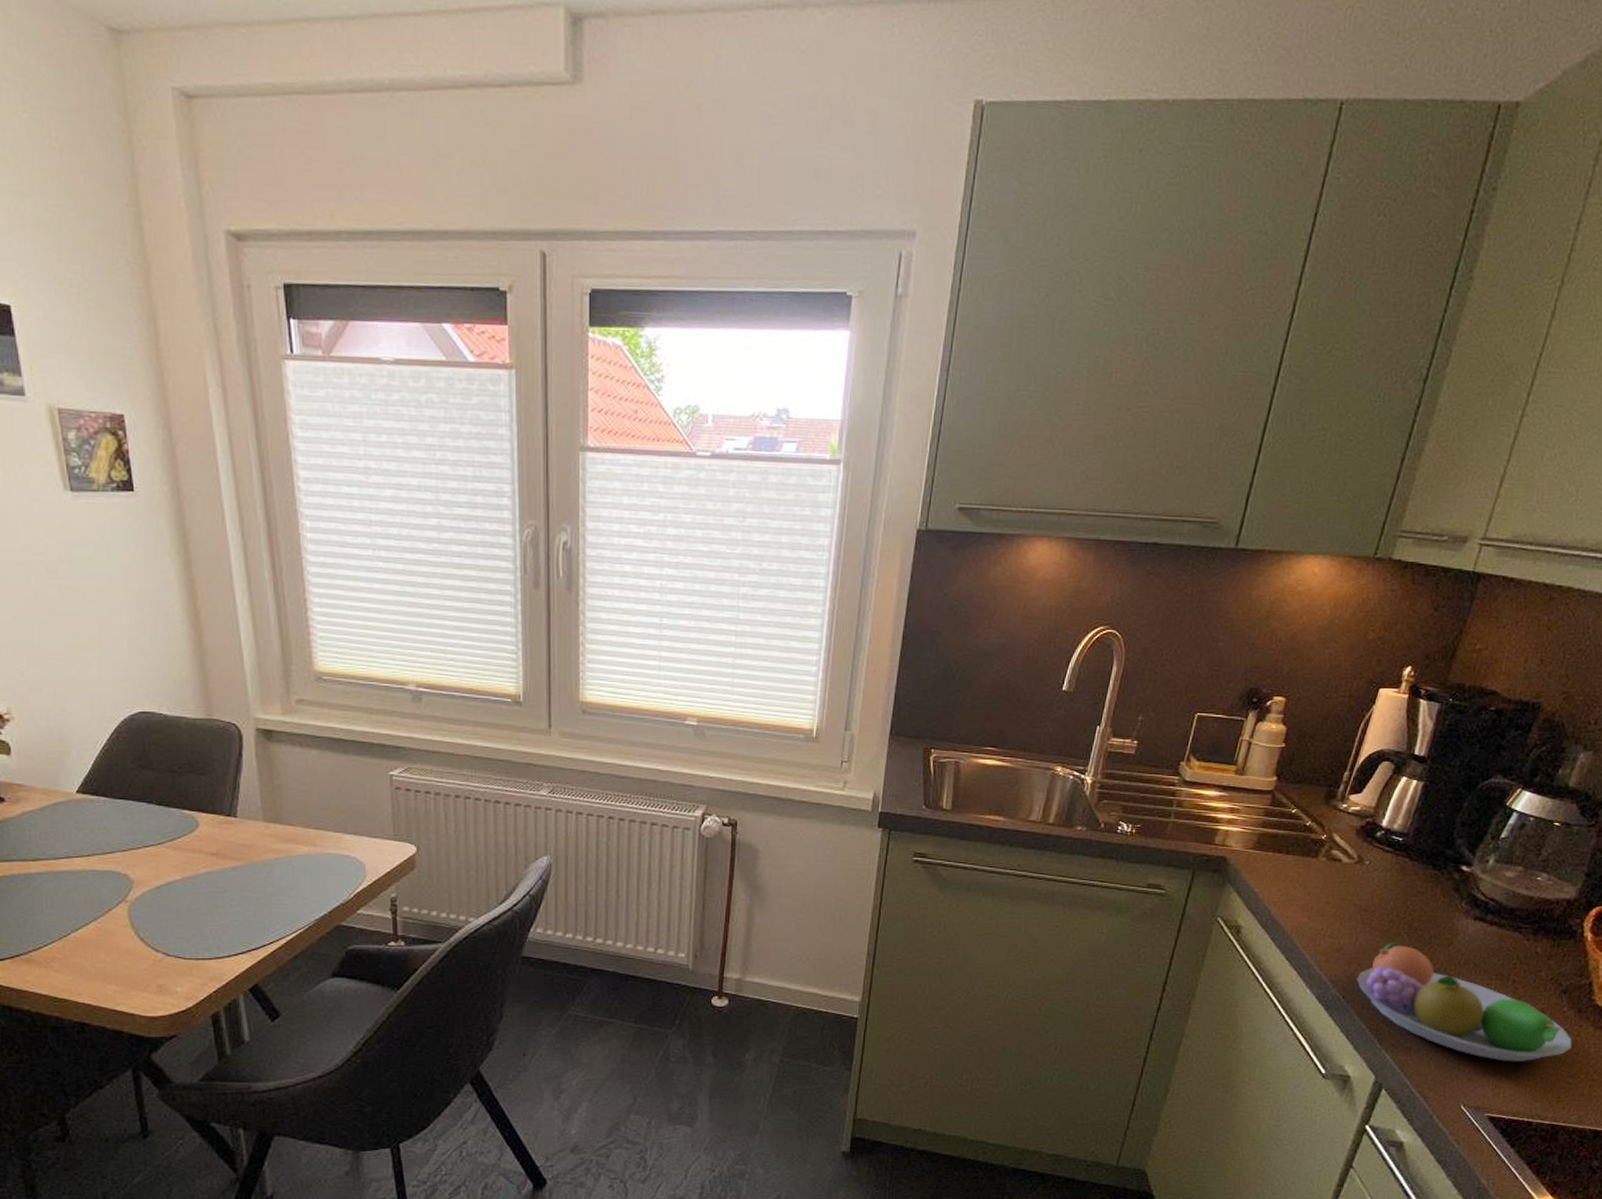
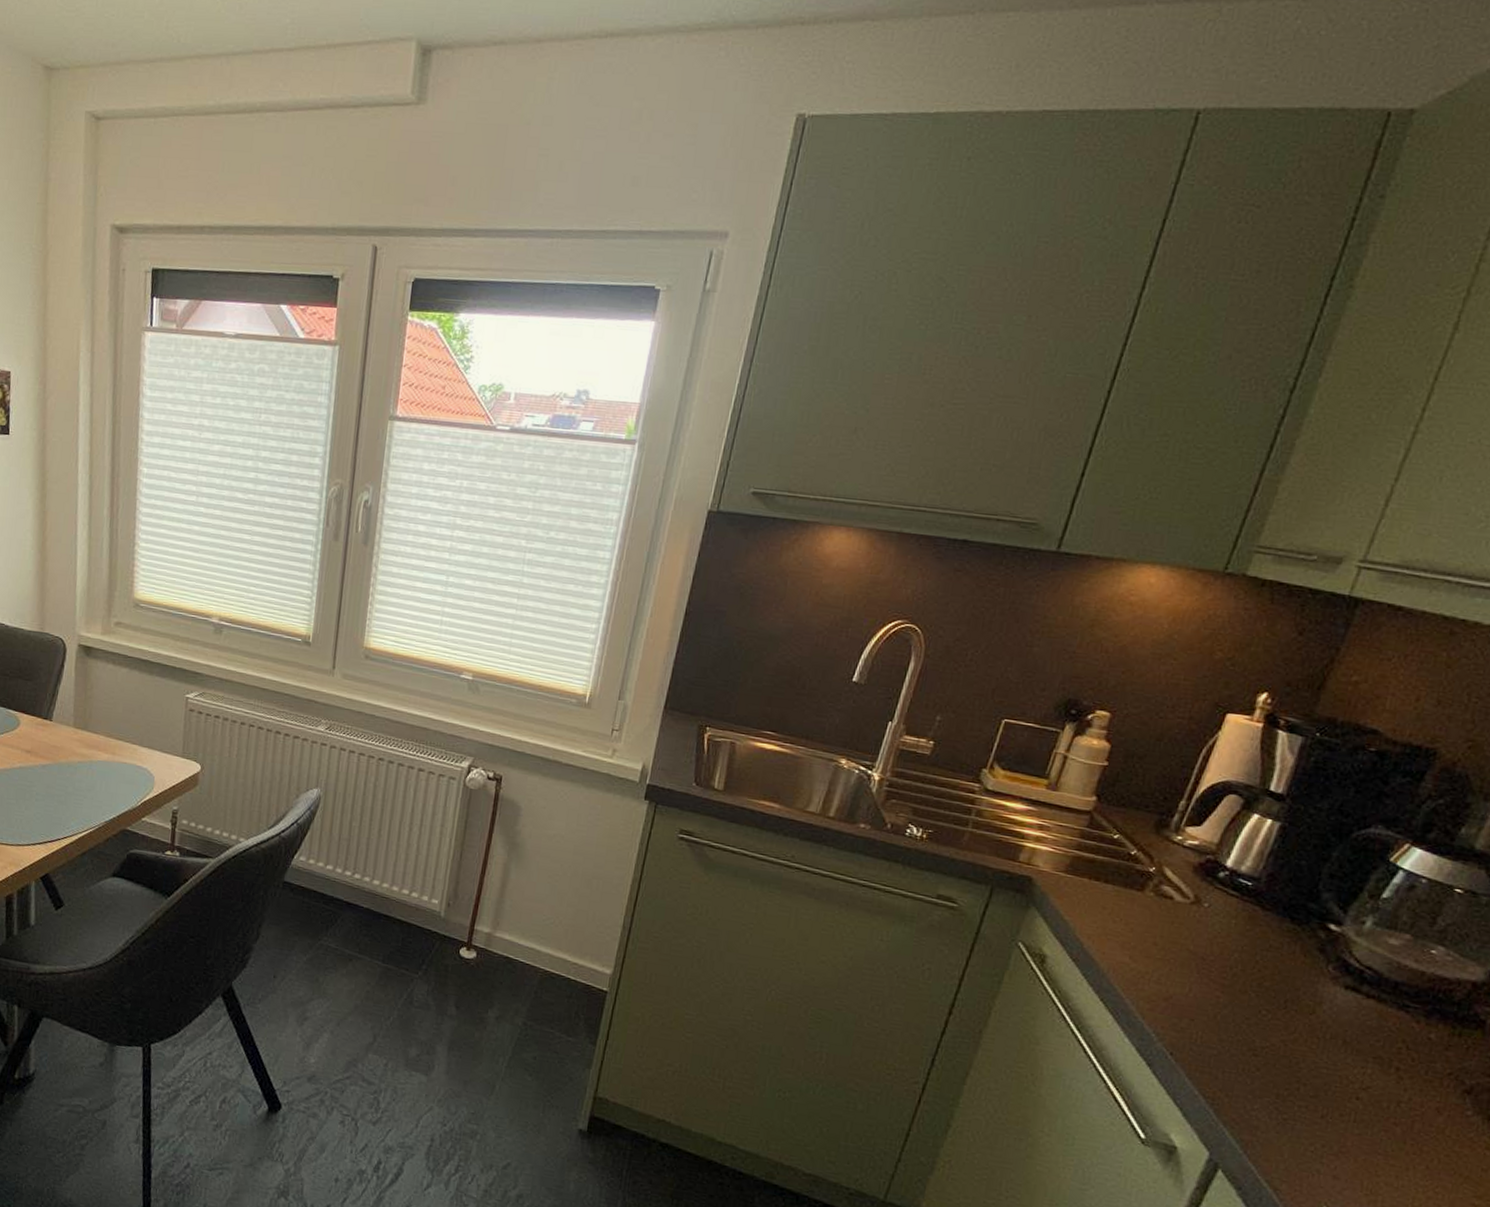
fruit bowl: present [1356,941,1572,1062] -> none [1188,999,1479,1169]

